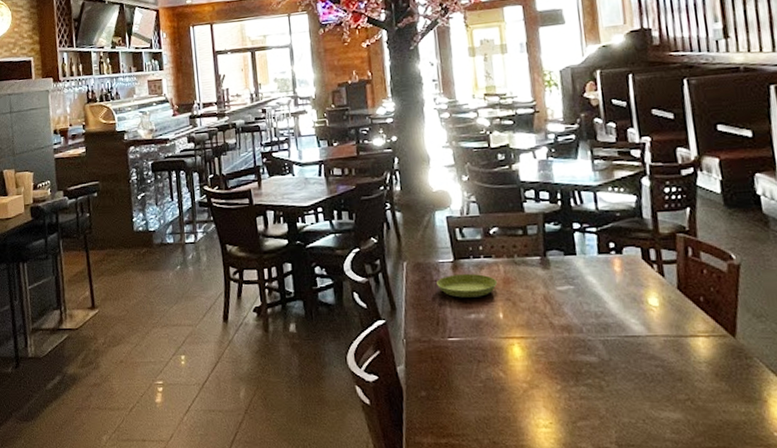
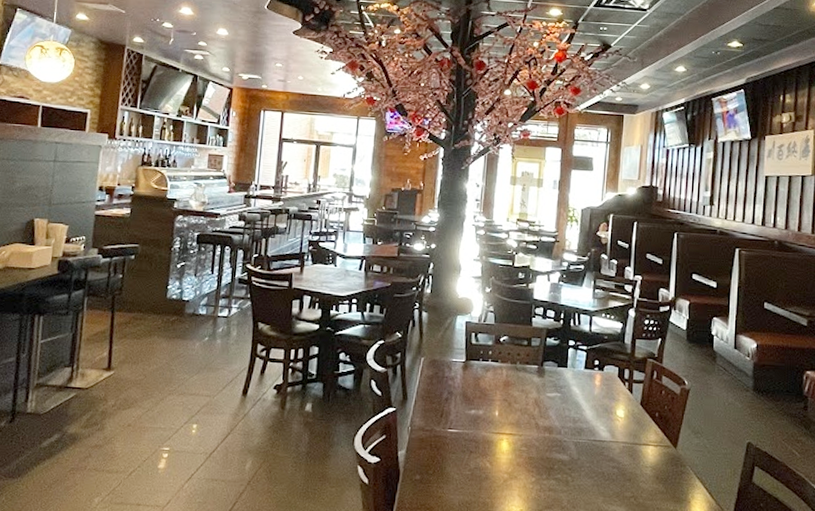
saucer: present [437,273,498,298] -> none [447,373,499,396]

